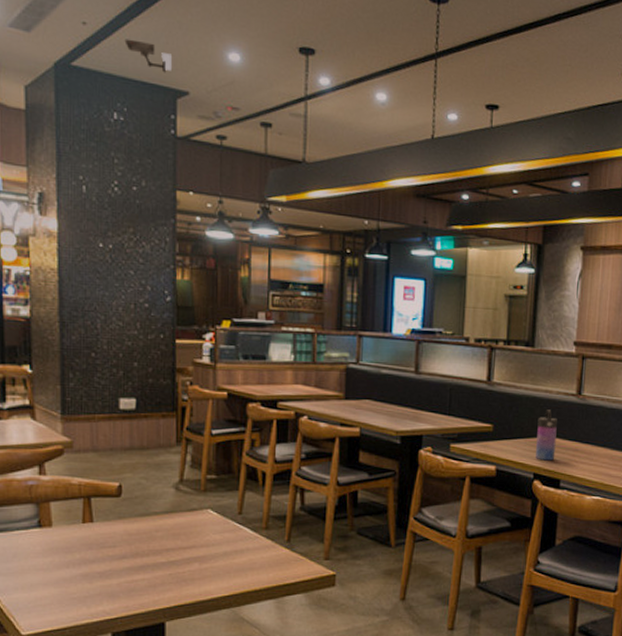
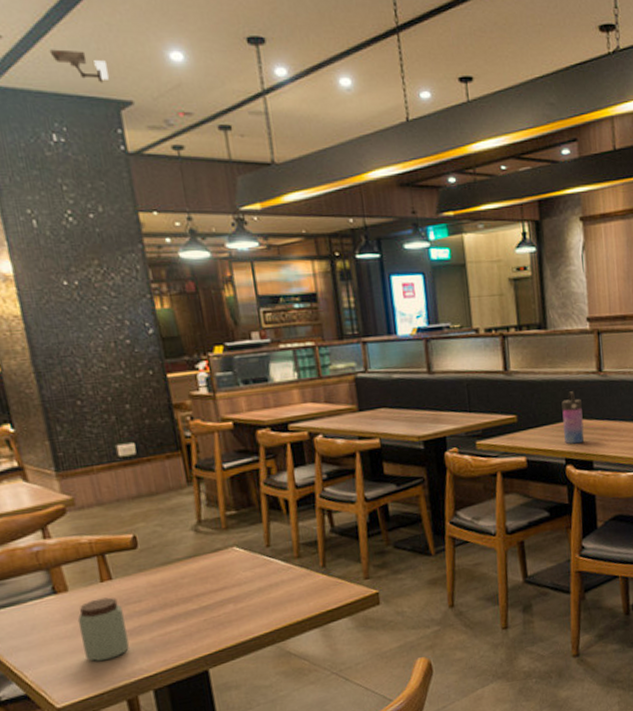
peanut butter: none [55,538,98,598] -> present [77,597,130,662]

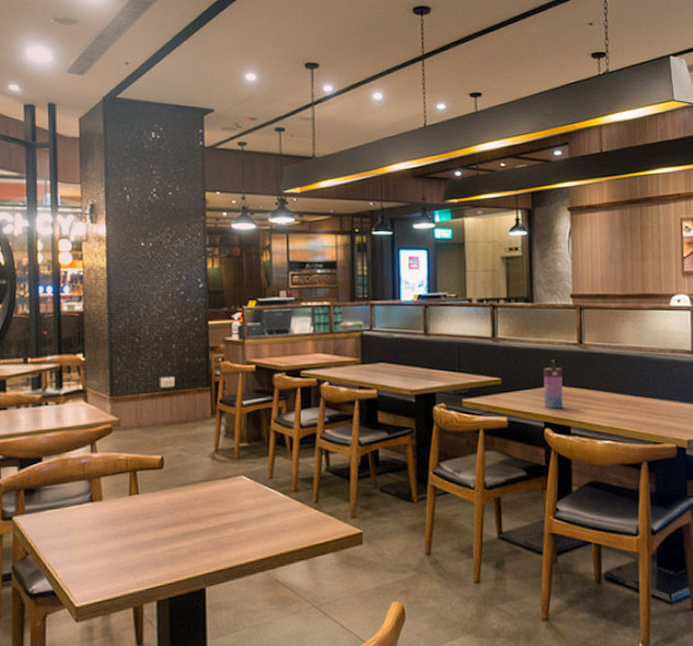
security camera: present [49,49,109,83] -> none [160,72,199,96]
peanut butter: present [77,597,130,662] -> none [105,510,144,568]

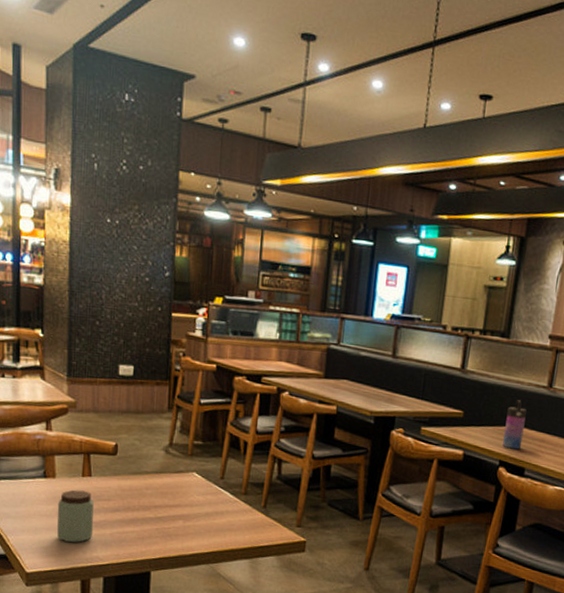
peanut butter: none [105,510,144,568] -> present [57,489,94,543]

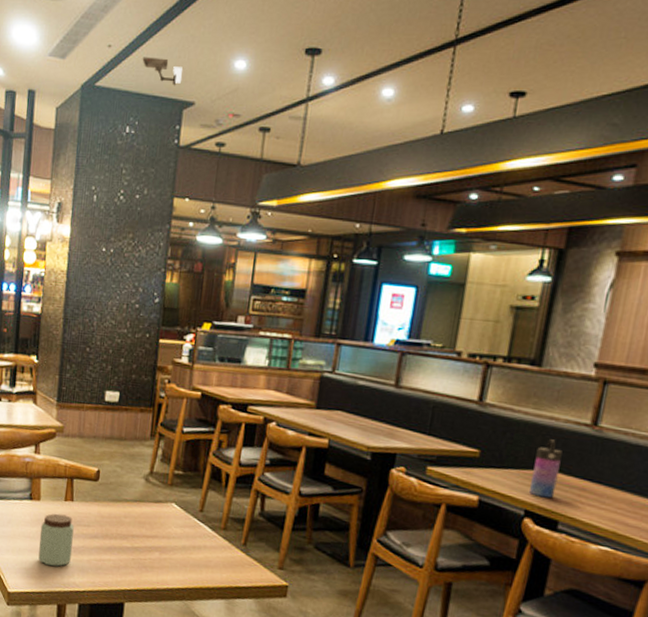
security camera: none [138,22,181,57] -> present [142,57,182,86]

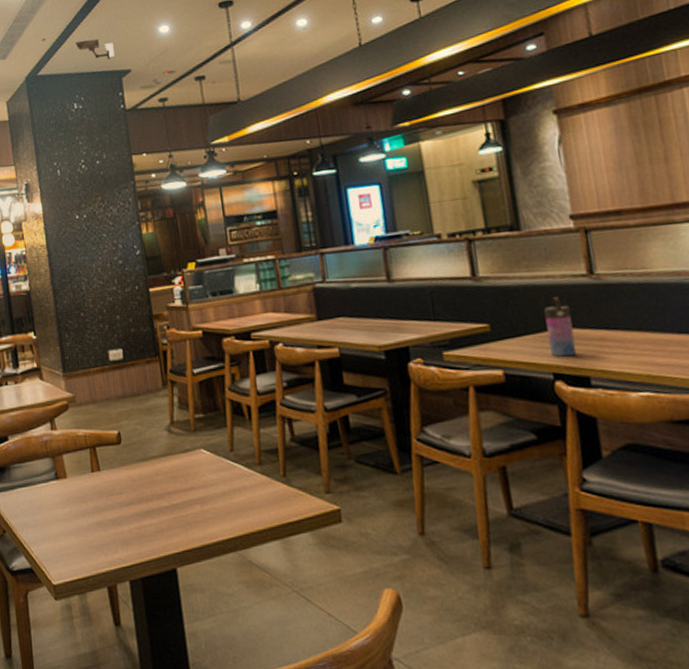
peanut butter: present [38,513,74,567] -> none [72,487,112,546]

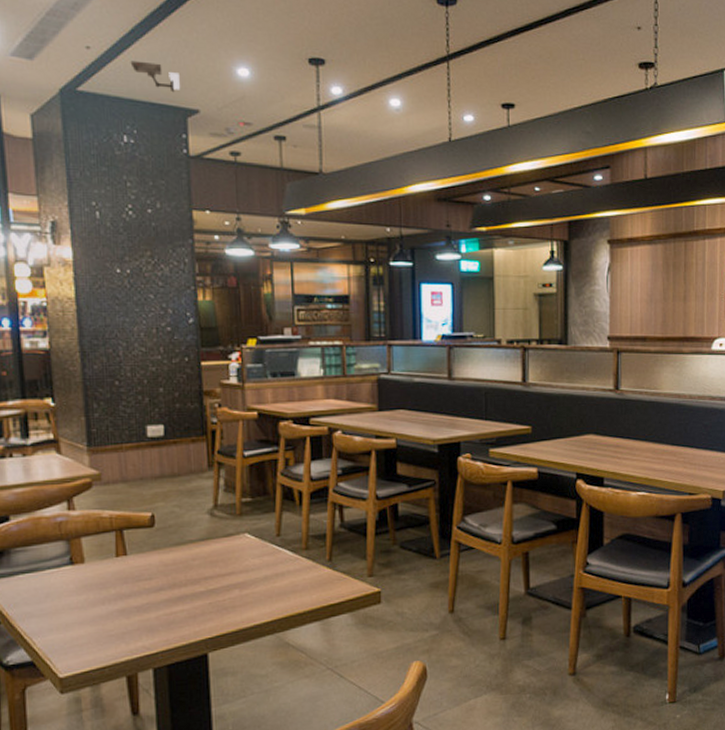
water bottle: present [544,297,577,357] -> none [576,407,597,459]

